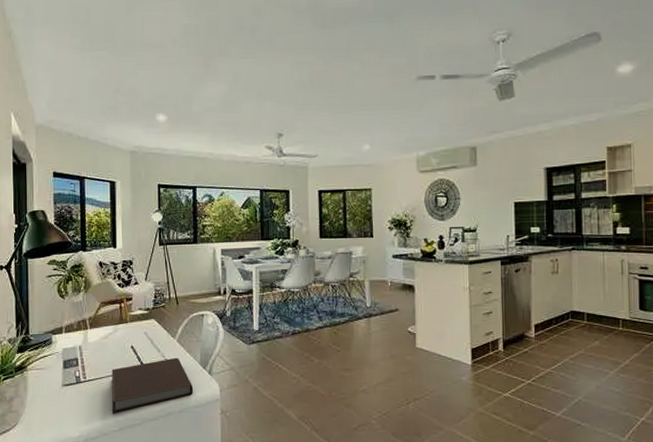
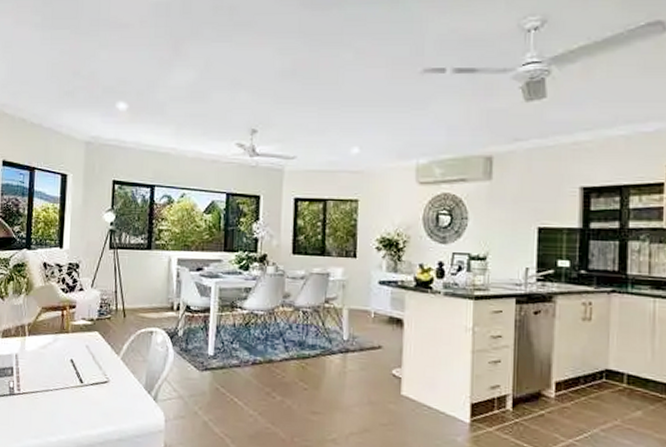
notebook: present [111,357,194,414] -> none [45,377,136,434]

